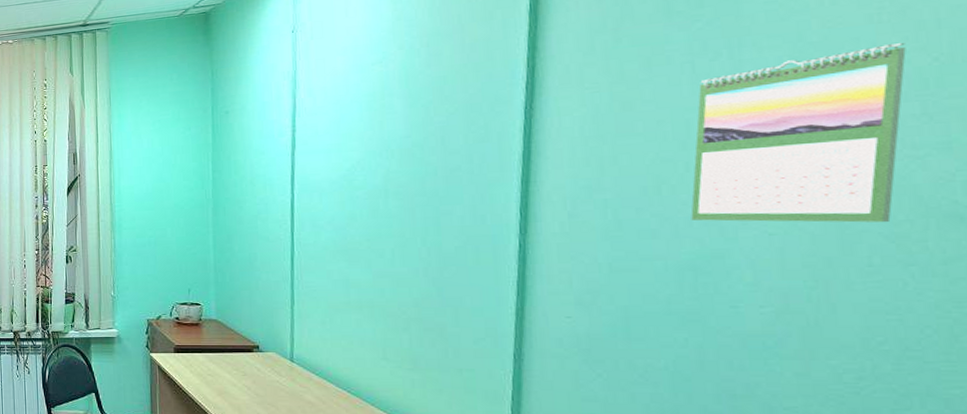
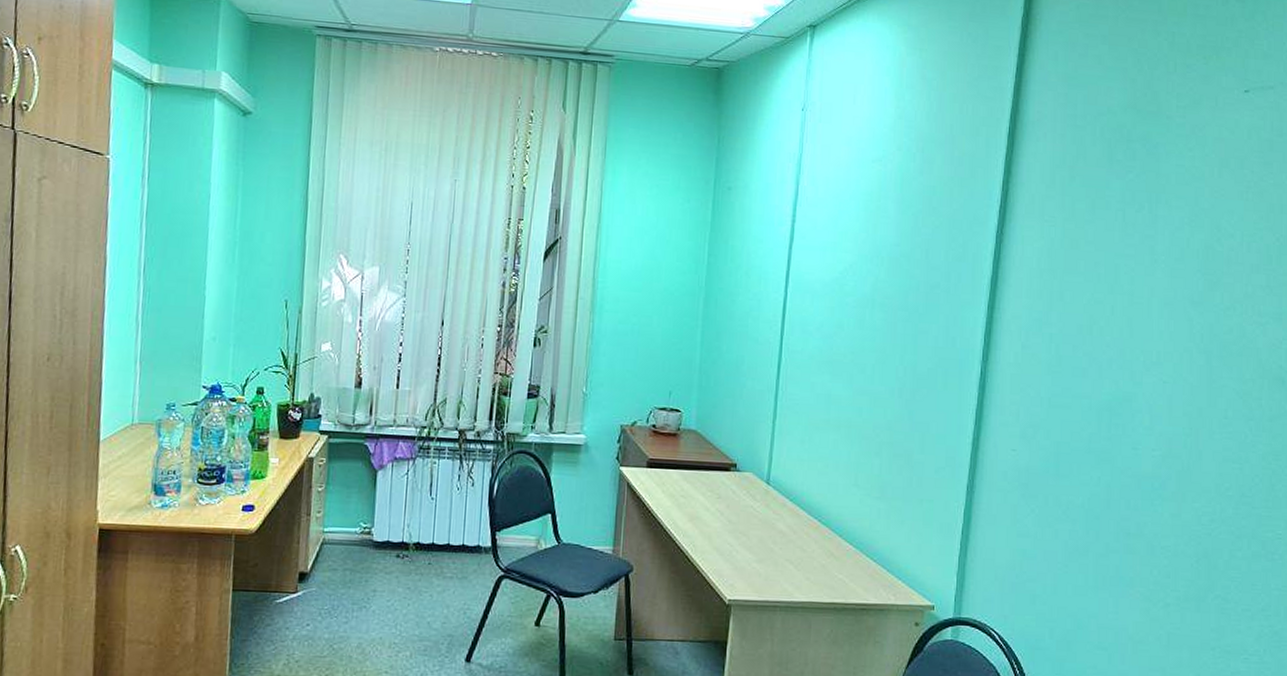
calendar: present [690,43,906,223] -> none [1111,220,1261,380]

